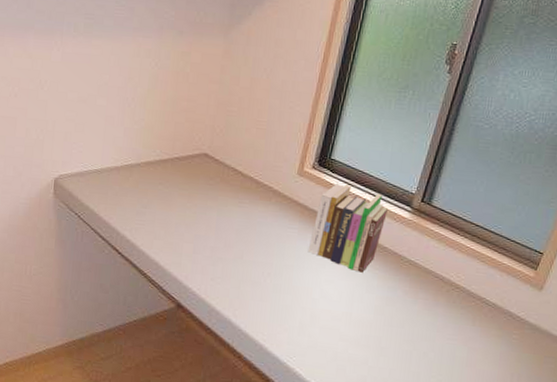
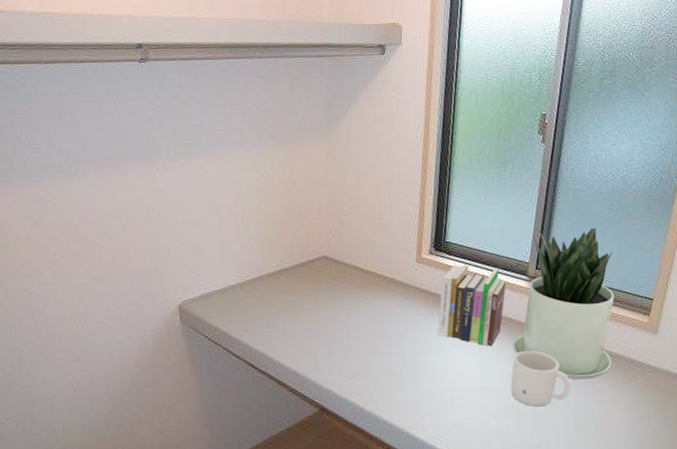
mug: none [375,283,440,344] -> present [510,350,571,407]
planter: none [384,160,507,325] -> present [512,227,614,380]

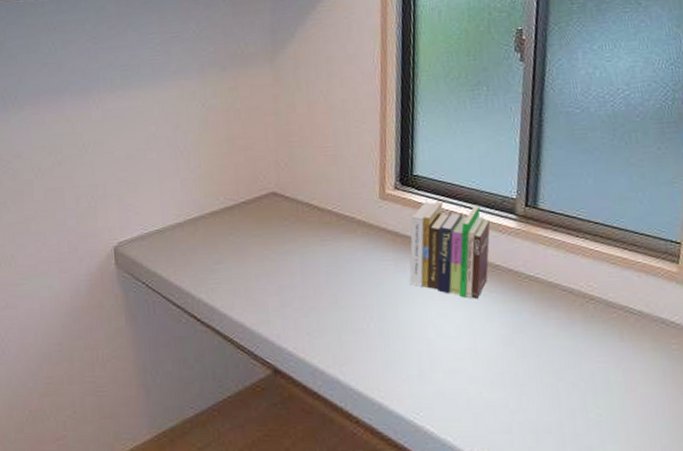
mug: present [510,350,571,407] -> none [505,304,584,377]
planter: present [512,227,614,380] -> none [503,156,636,343]

